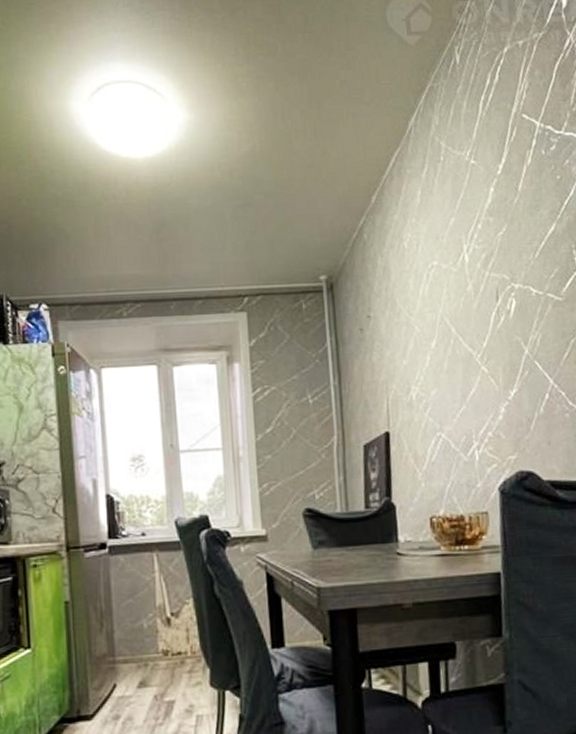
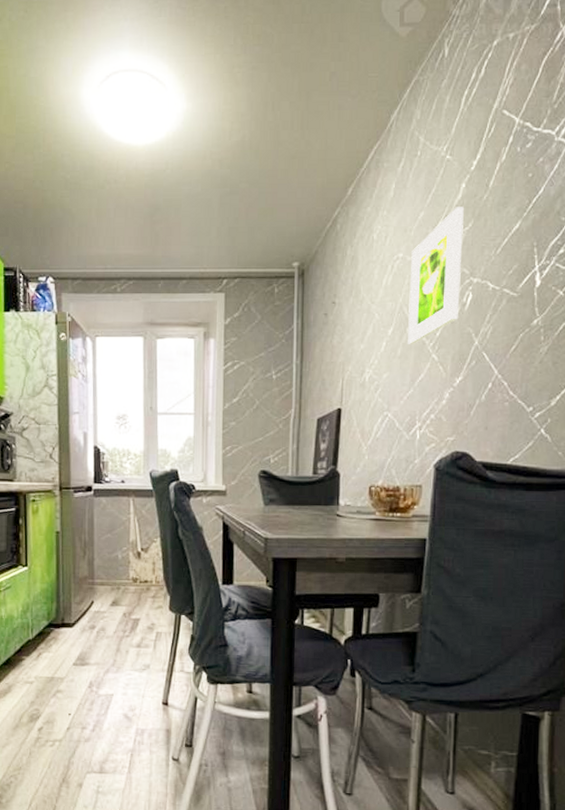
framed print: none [446,211,504,357] -> present [408,207,464,344]

